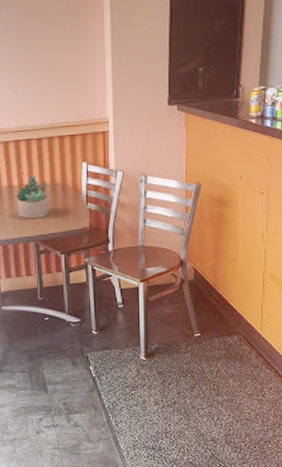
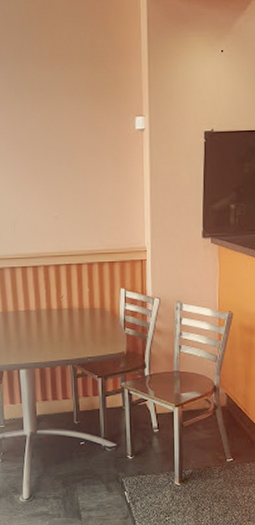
succulent plant: present [16,175,50,219] -> none [55,299,88,342]

